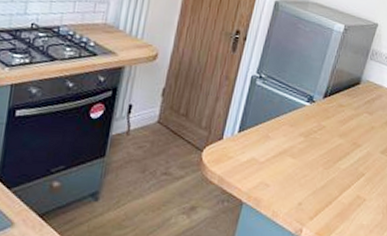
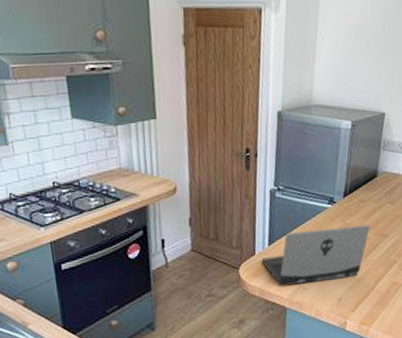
laptop computer: none [228,123,345,182] -> present [261,224,370,286]

